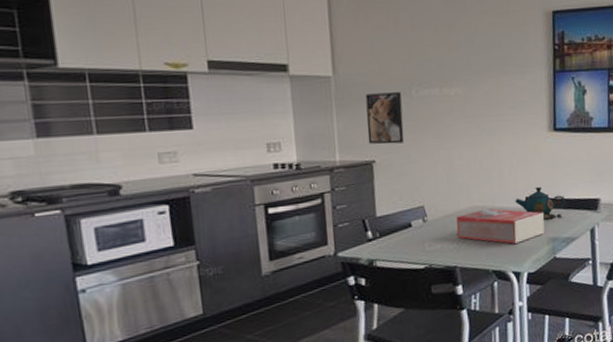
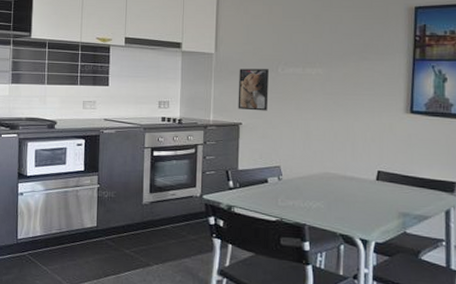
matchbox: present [456,208,545,244] -> none [308,176,396,212]
teapot: present [515,186,566,220] -> none [367,162,419,195]

